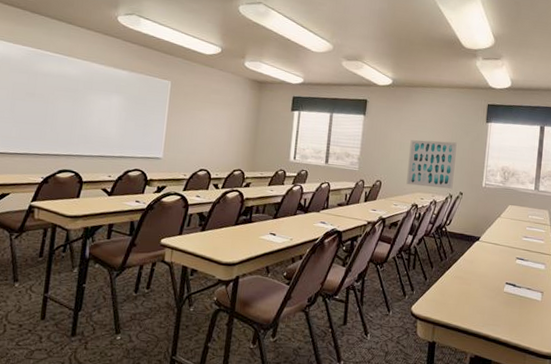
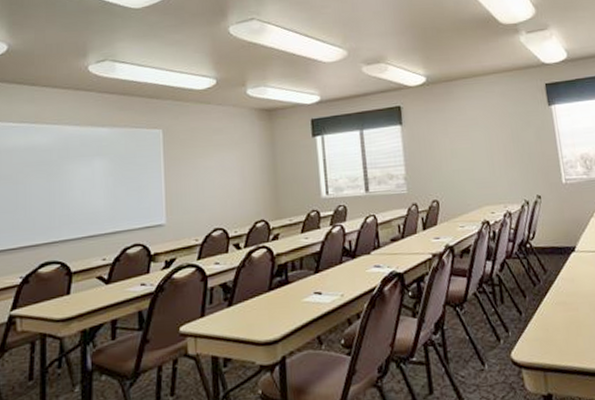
wall art: present [406,140,457,190] -> none [463,136,527,199]

